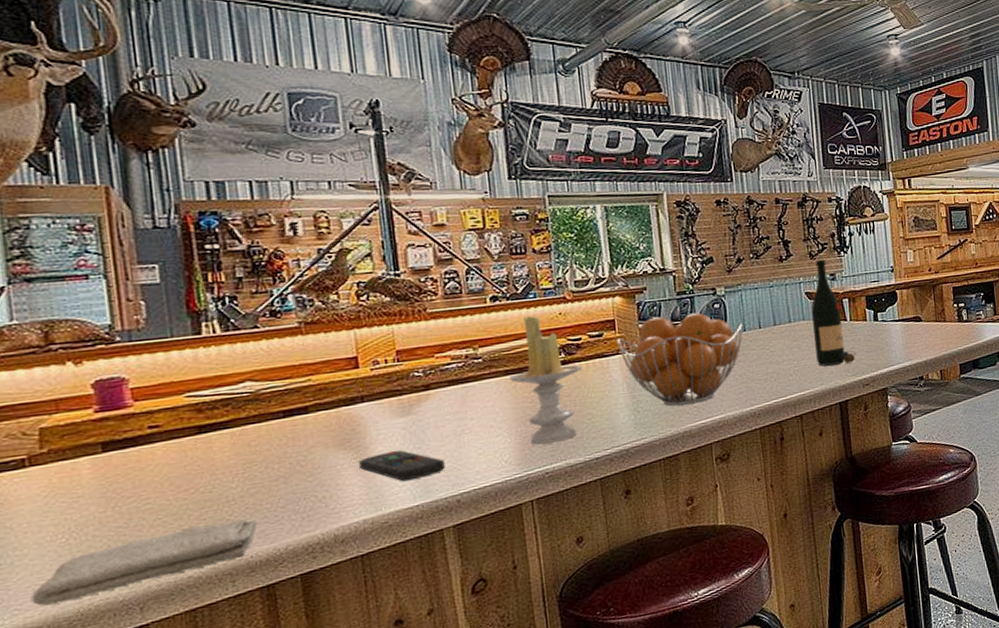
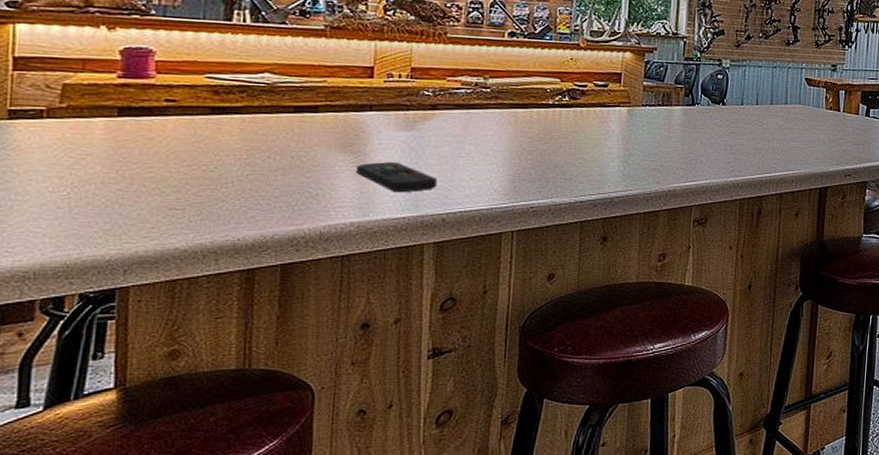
washcloth: present [32,518,257,606] -> none [24,201,249,252]
candle: present [510,315,582,445] -> none [513,55,583,180]
fruit basket: present [617,312,743,407] -> none [620,77,741,165]
wine bottle: present [811,260,857,367] -> none [805,50,844,152]

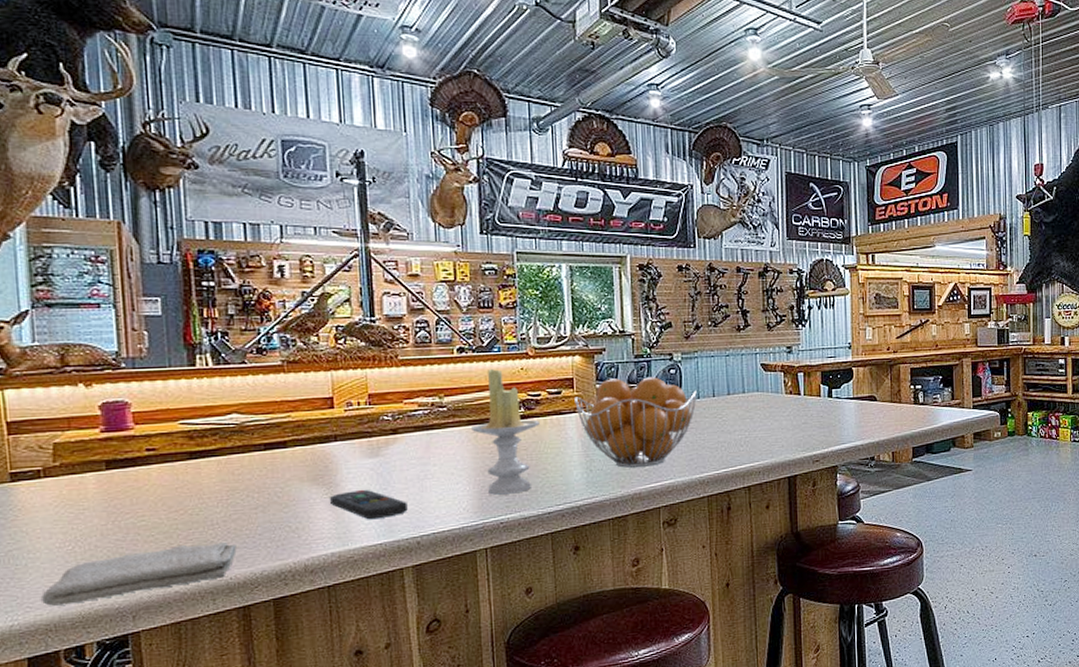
washcloth: none [24,201,249,252] -> present [42,541,237,606]
candle: none [513,55,583,180] -> present [471,368,540,495]
fruit basket: none [620,77,741,165] -> present [575,377,697,468]

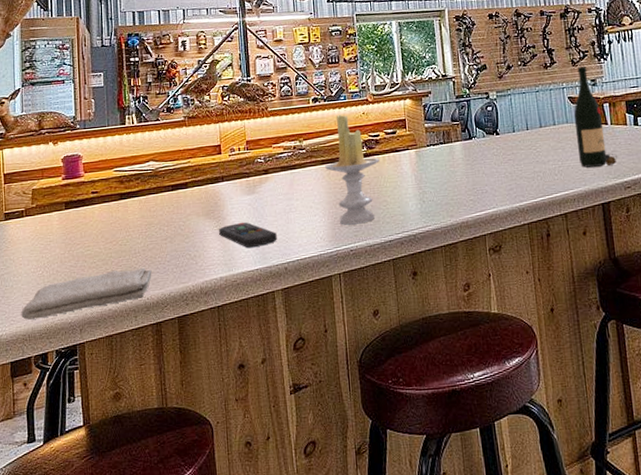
fruit basket: present [575,377,697,468] -> none [407,114,512,198]
wine bottle: none [765,332,809,439] -> present [573,66,618,168]

